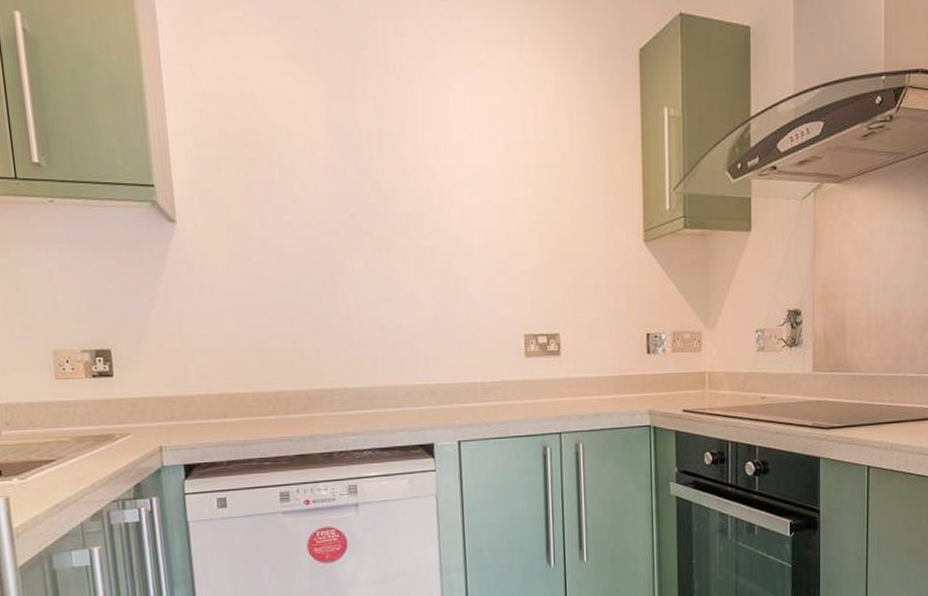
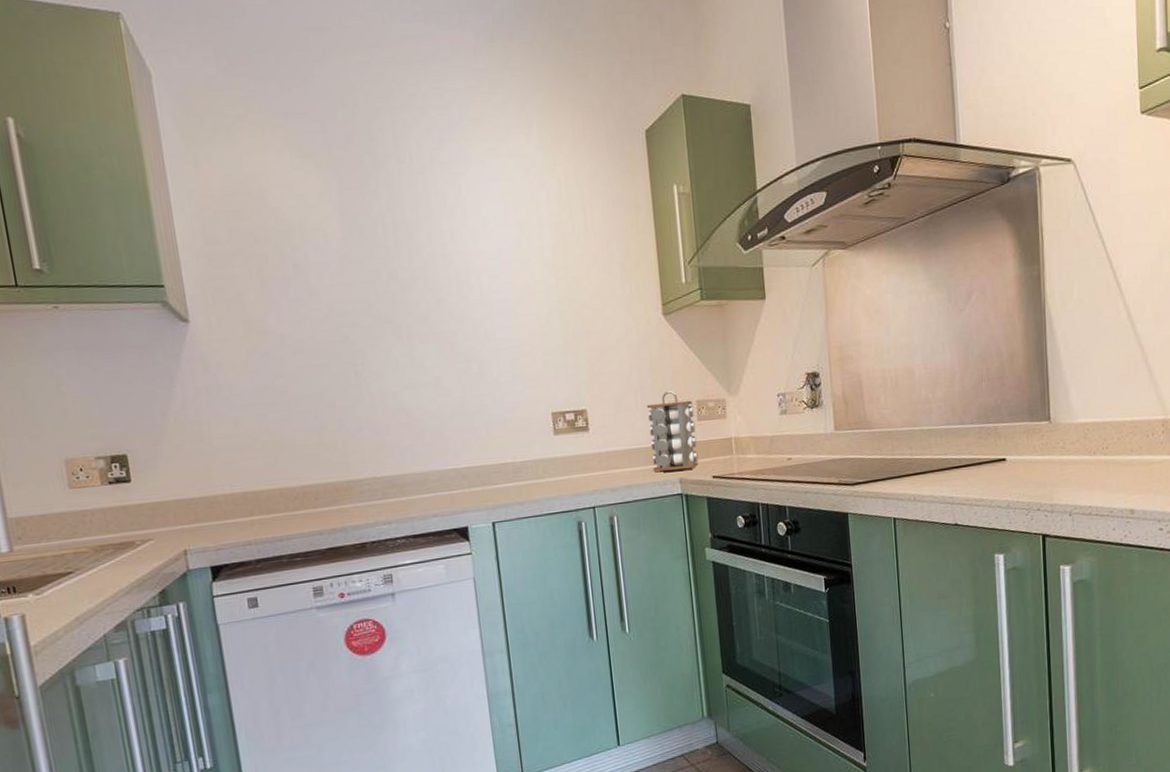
spice rack: none [620,319,670,403] -> present [646,390,699,473]

